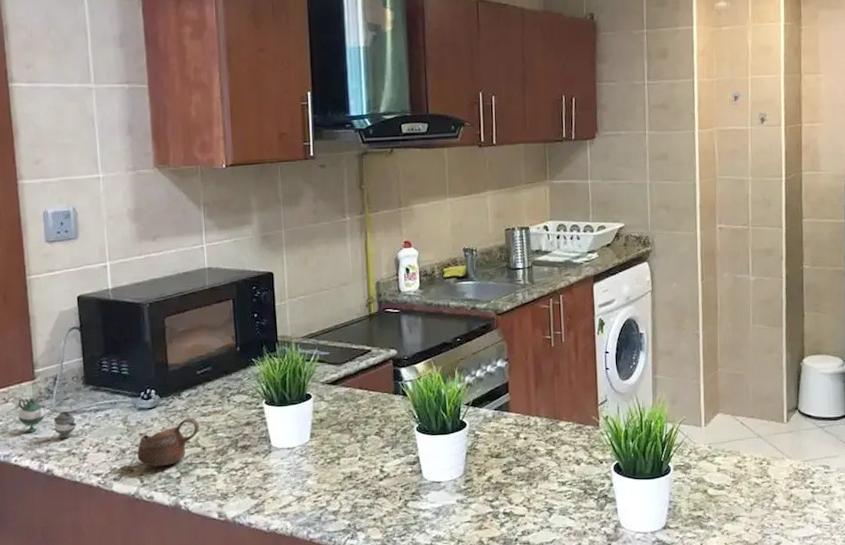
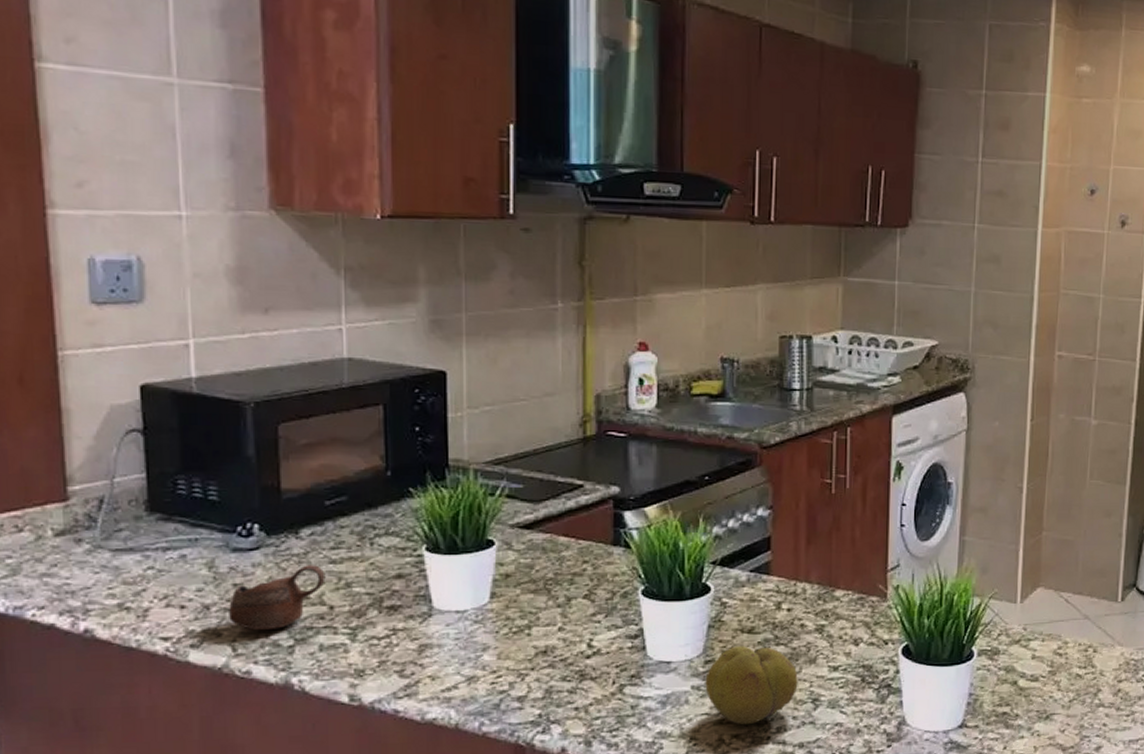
teapot: present [18,397,77,439] -> none [38,526,134,587]
fruit: none [466,468,536,530] -> present [705,646,798,725]

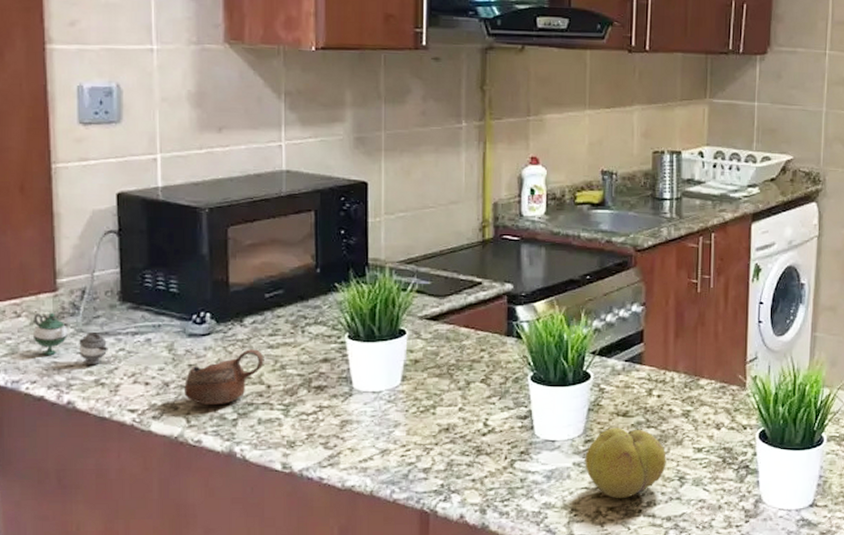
teapot: none [38,526,134,587] -> present [32,312,108,365]

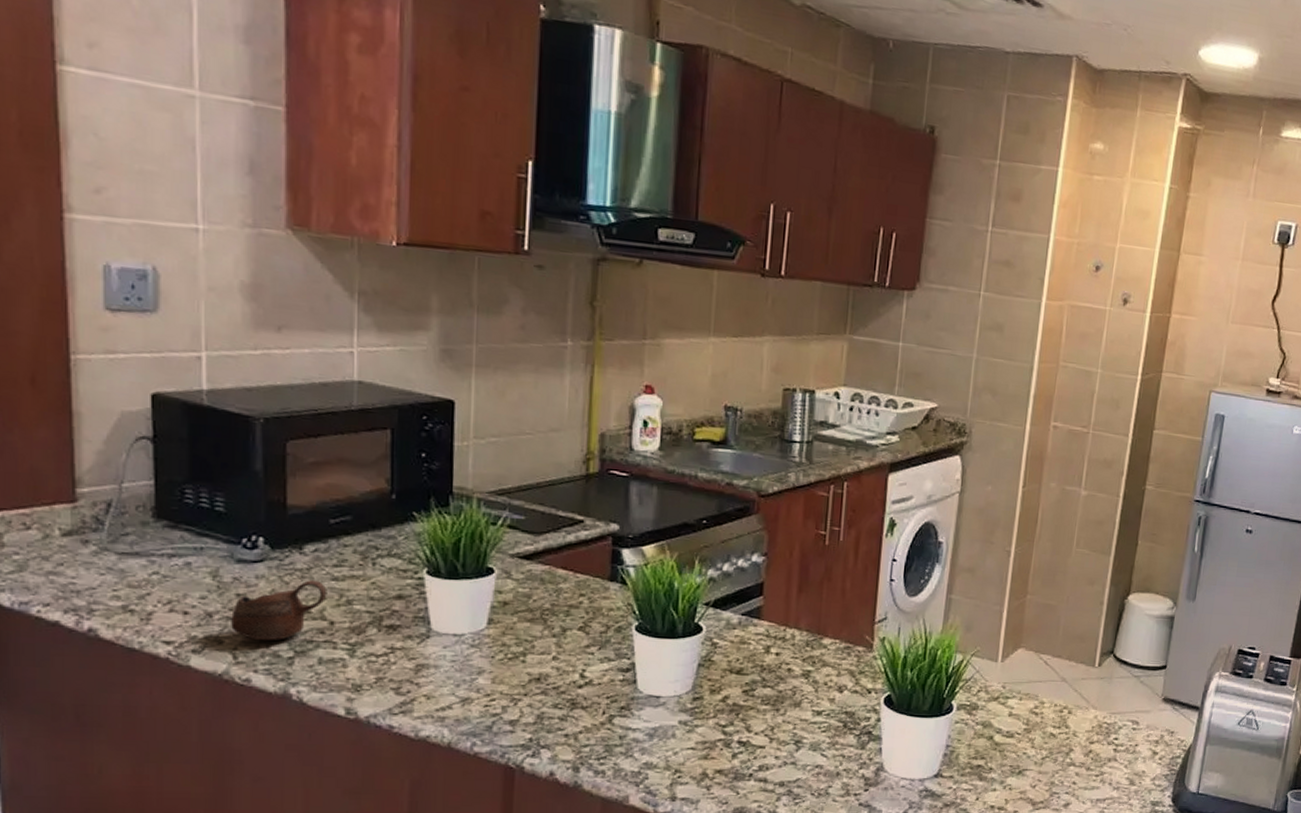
teapot: present [32,312,108,365] -> none [45,526,139,589]
fruit: present [585,428,667,499] -> none [692,685,783,762]

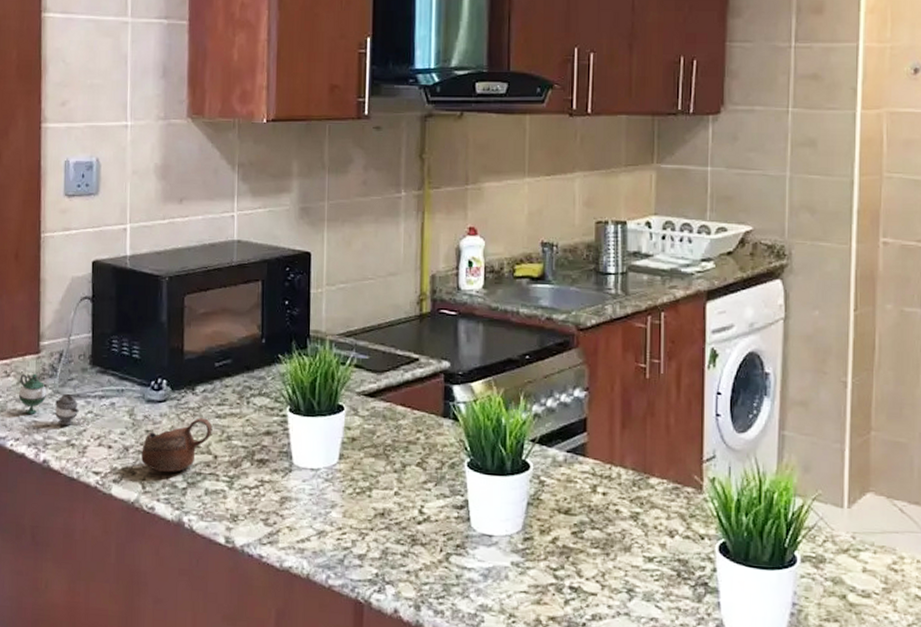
teapot: none [45,526,139,589] -> present [18,373,79,426]

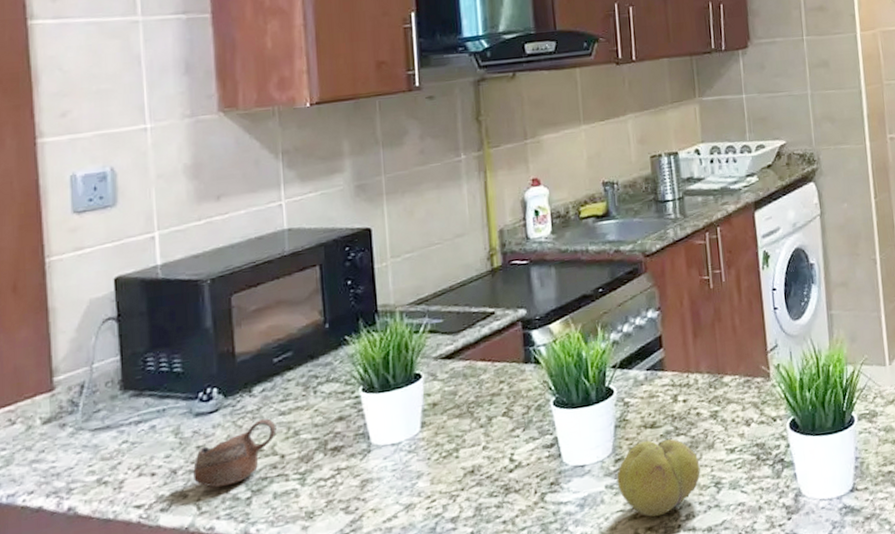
teapot: present [18,373,79,426] -> none [28,414,111,465]
fruit: none [524,526,613,609] -> present [616,439,701,518]

